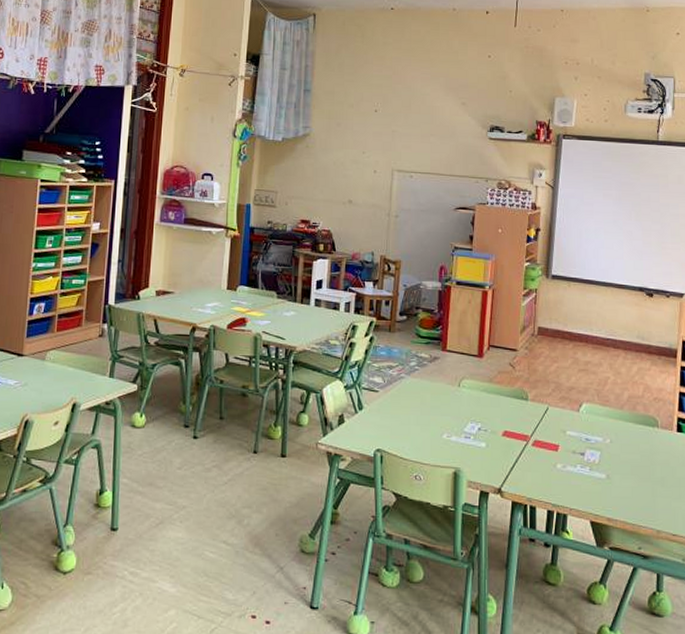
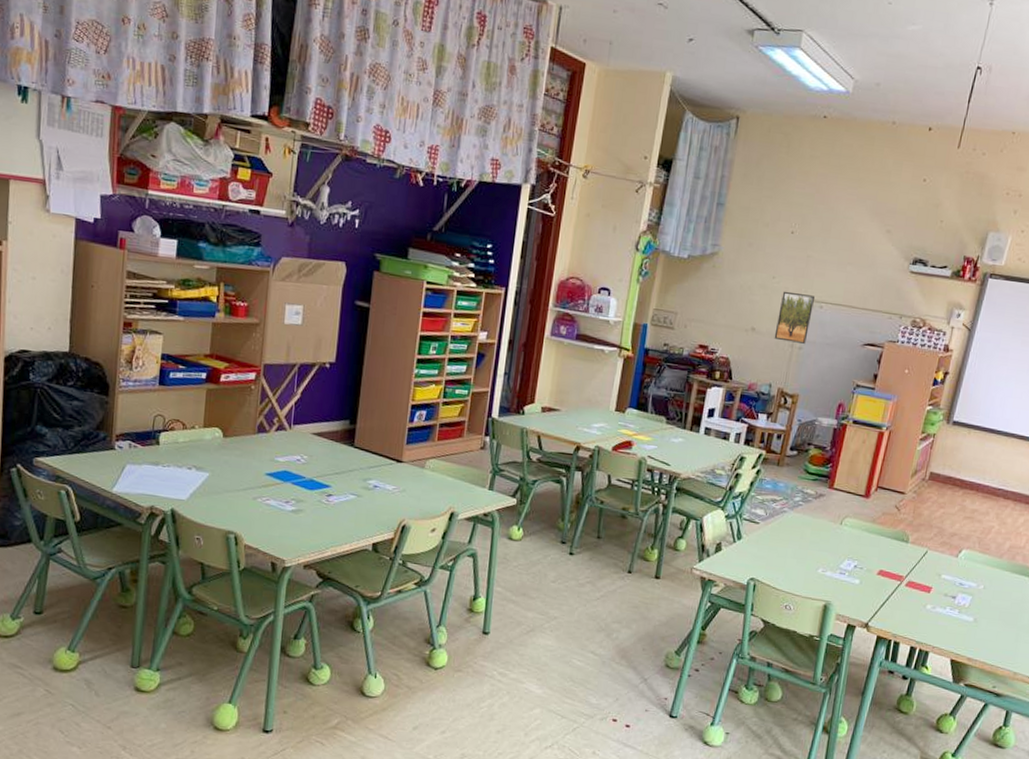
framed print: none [371,164,404,212] -> present [774,291,815,344]

